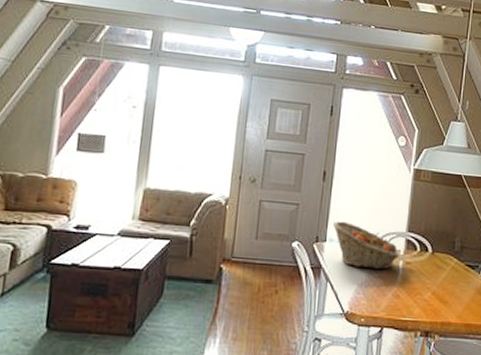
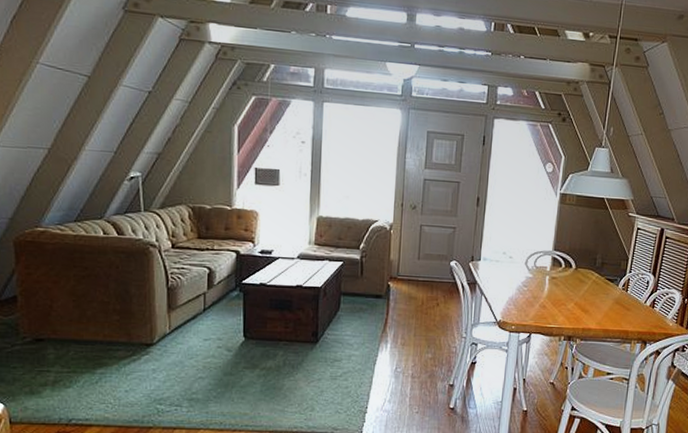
fruit basket: present [333,221,399,270] -> none [487,242,546,284]

